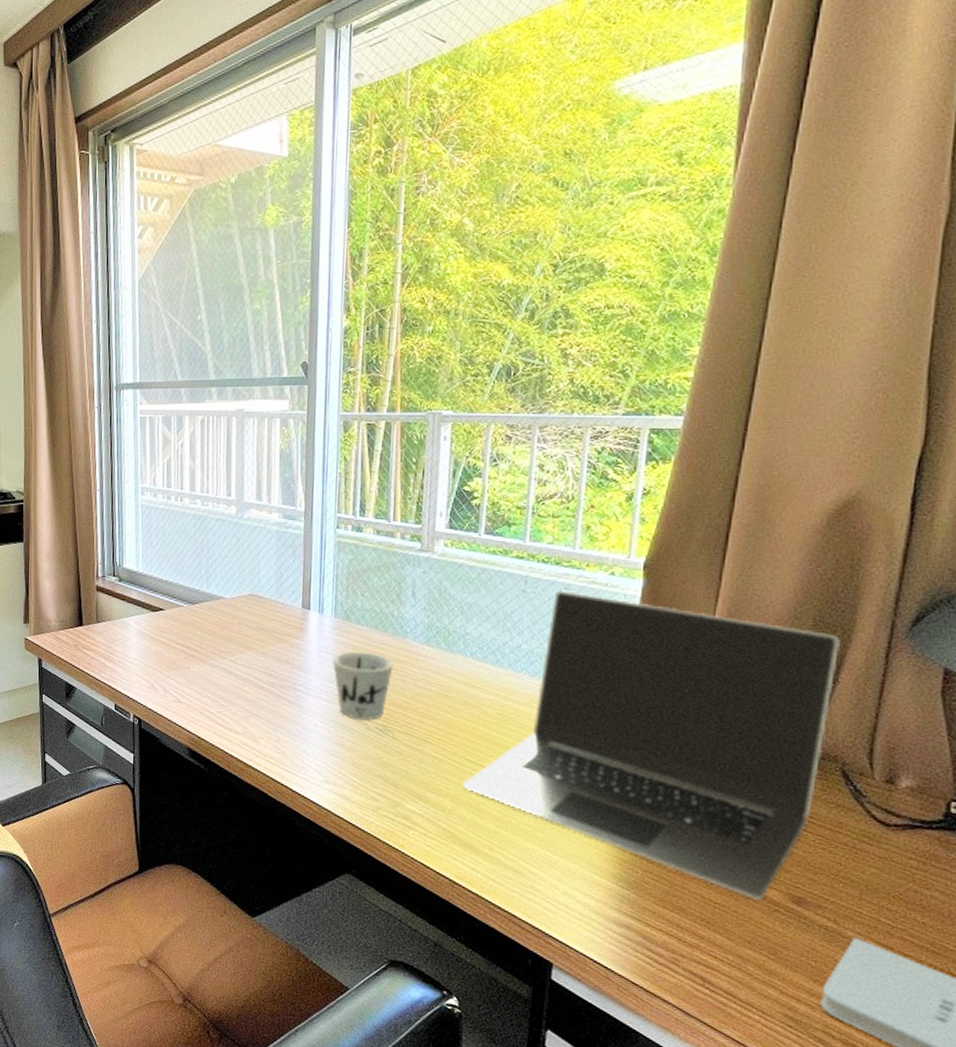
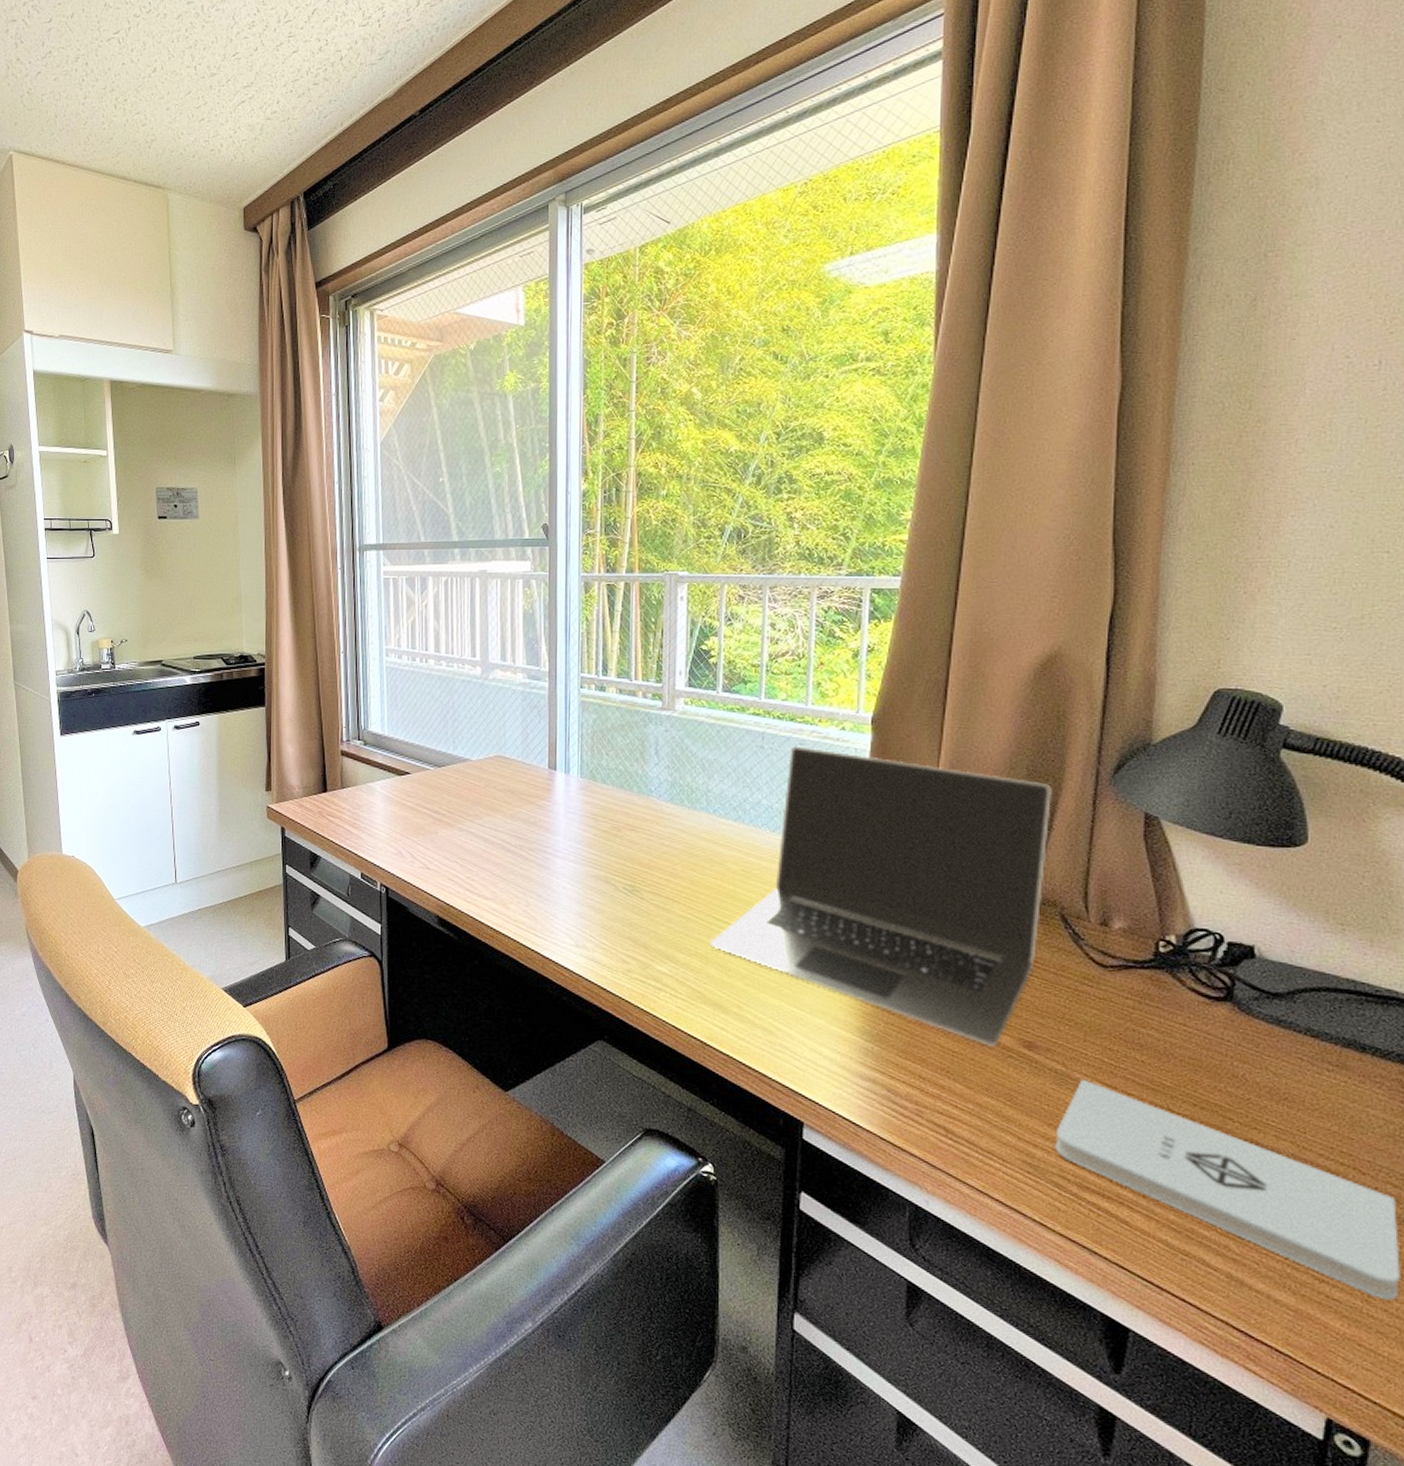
mug: present [333,651,393,721] -> none [580,811,639,881]

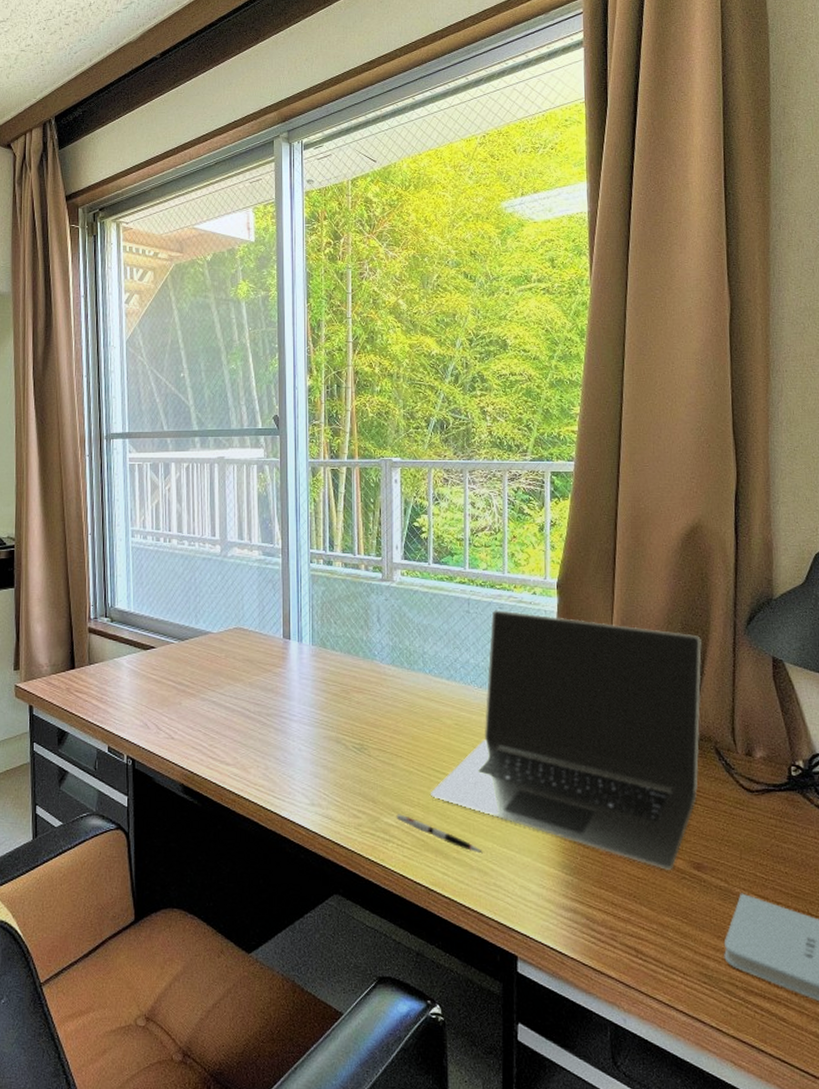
pen: none [670,962,769,1011] -> present [396,814,484,854]

